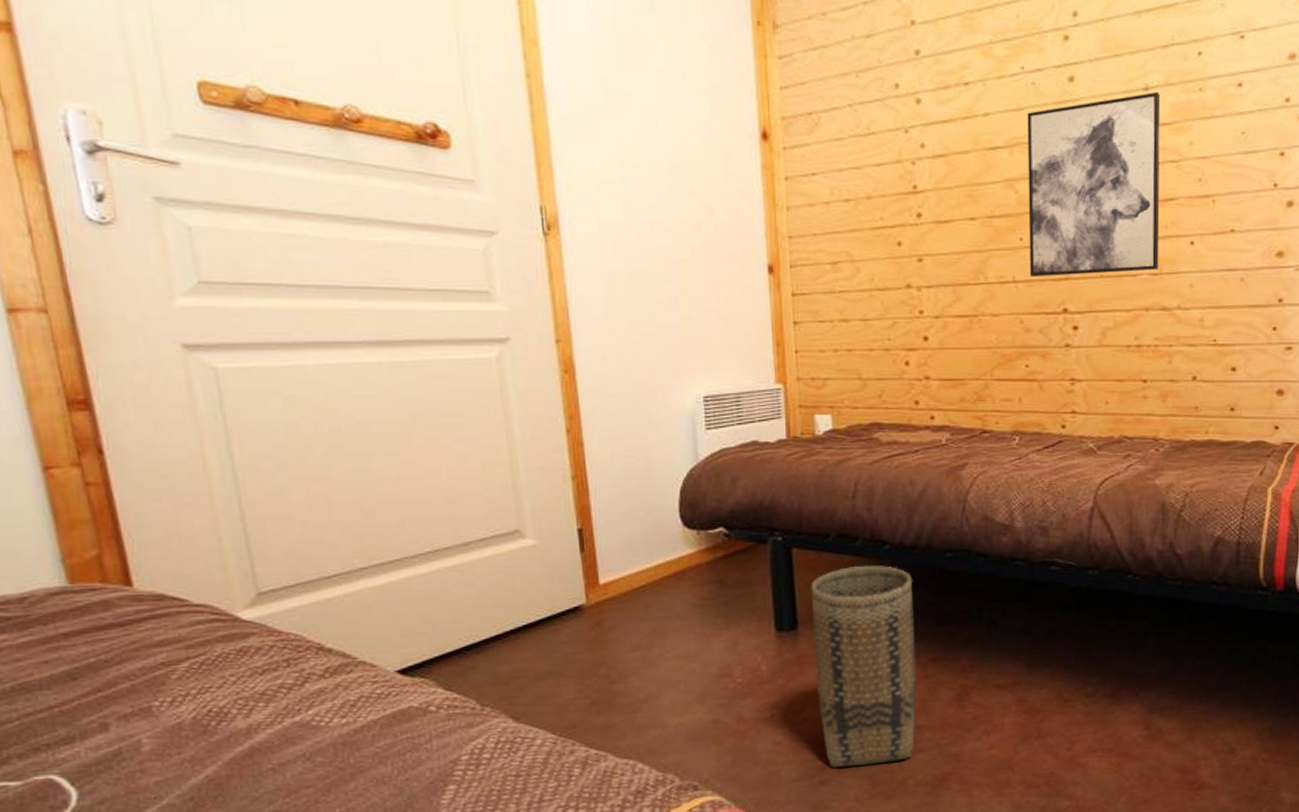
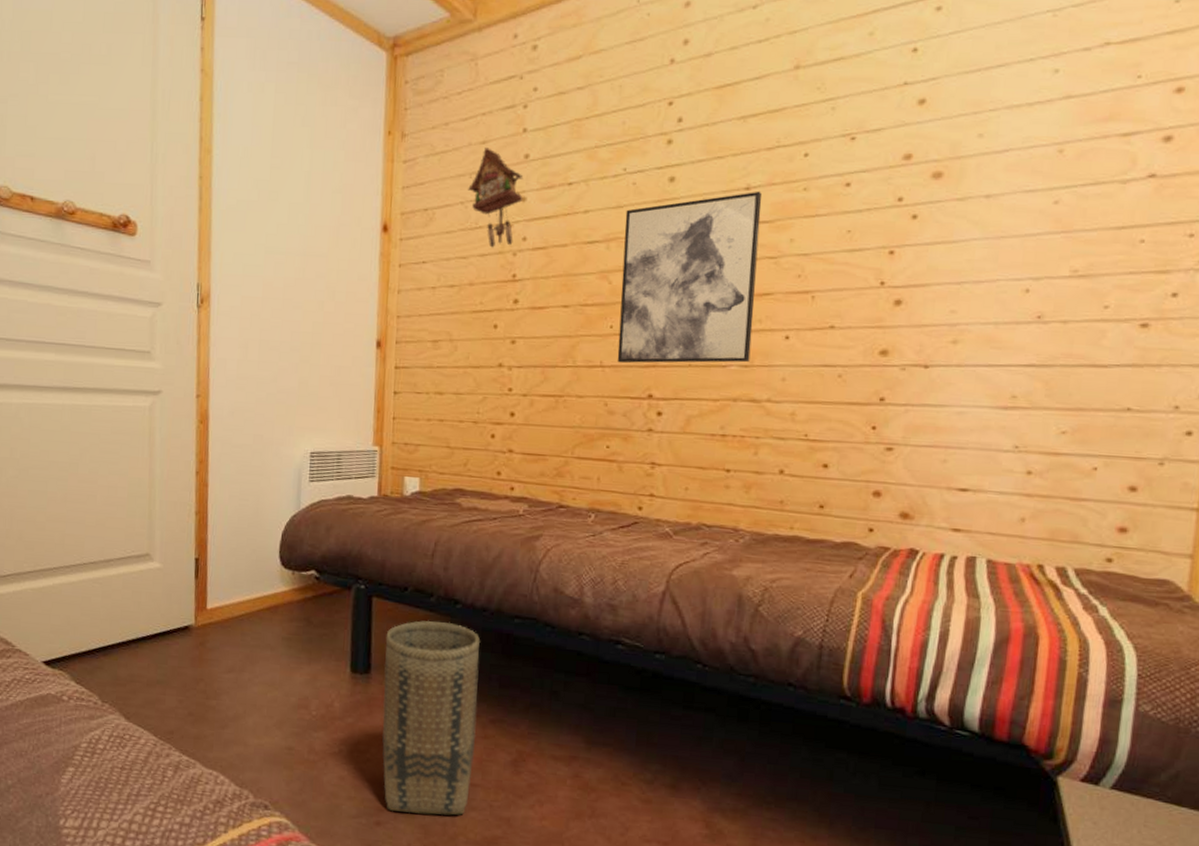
cuckoo clock: none [856,42,918,156] -> present [468,147,524,248]

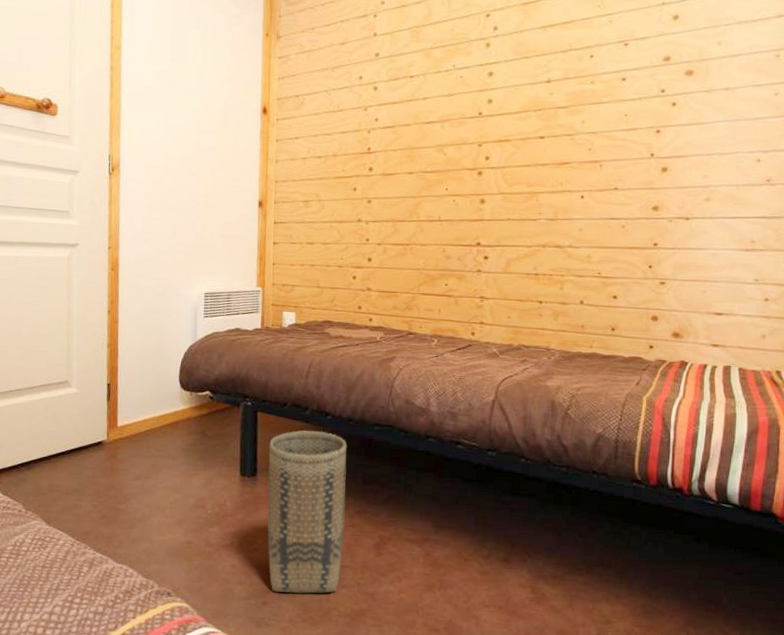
cuckoo clock: present [468,147,524,248] -> none [331,47,375,127]
wall art: present [617,191,762,364] -> none [451,83,560,218]

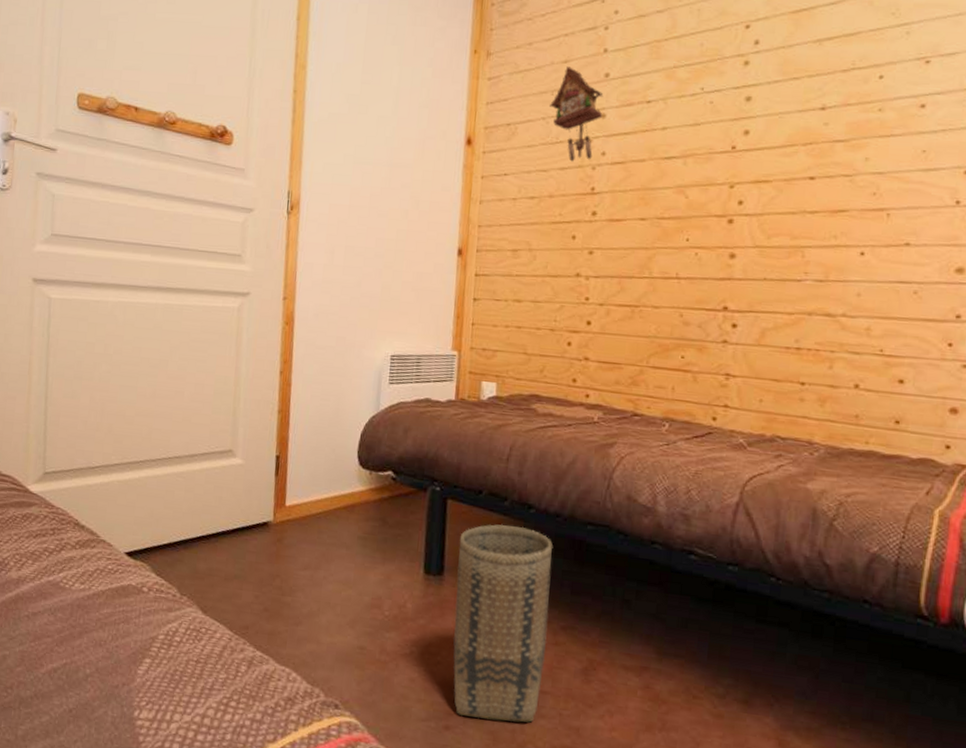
cuckoo clock: none [331,47,375,127] -> present [550,66,604,162]

